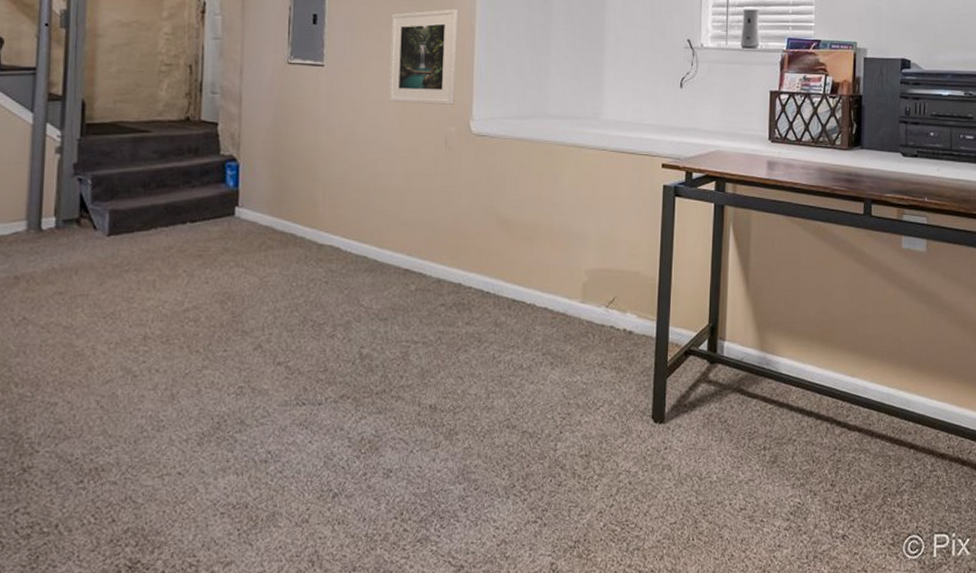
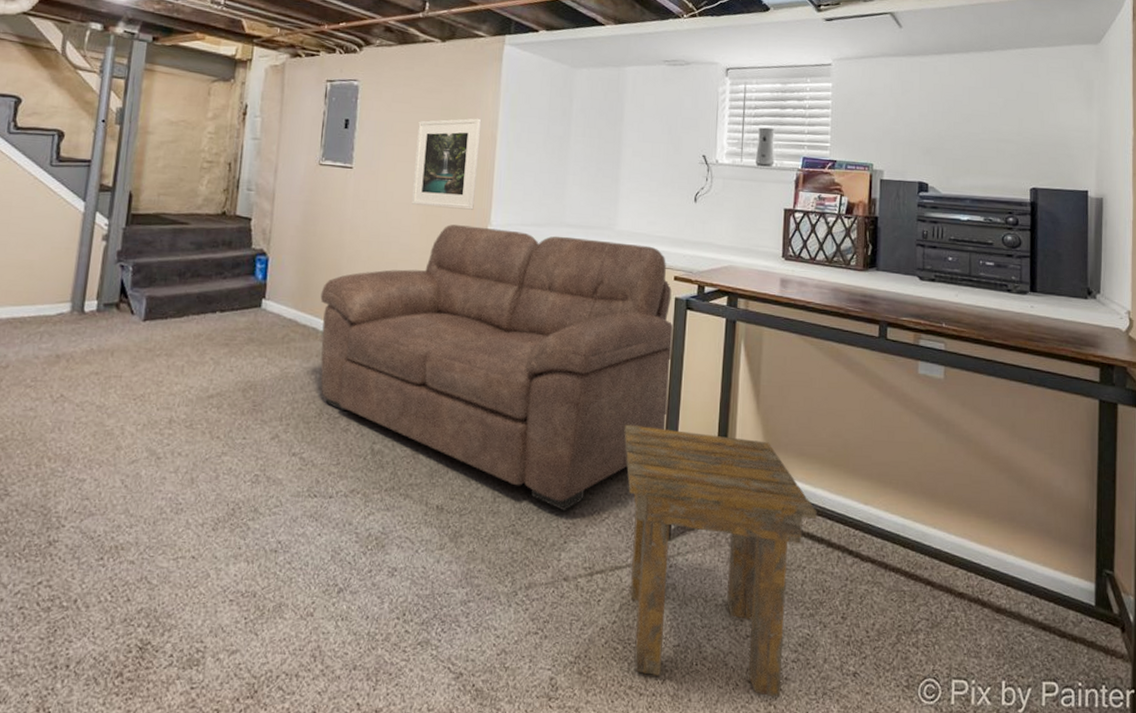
sofa: none [297,121,663,403] -> present [320,224,675,512]
side table: none [616,313,806,564] -> present [624,424,817,698]

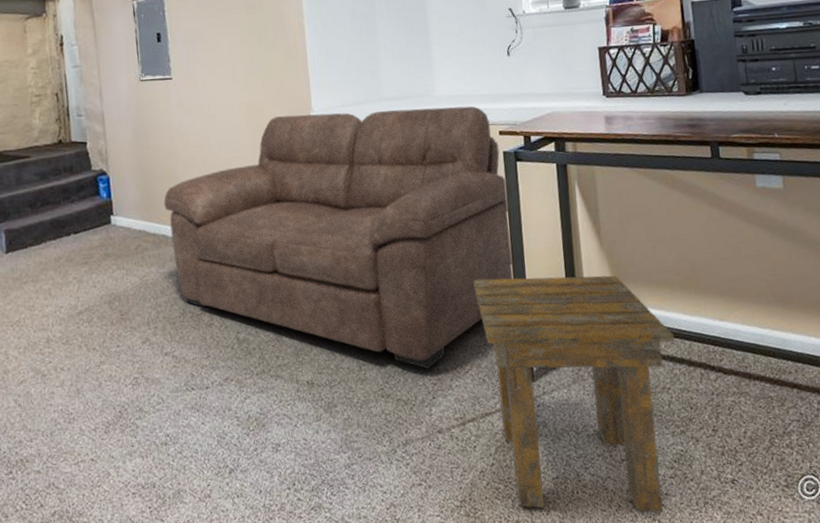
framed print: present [412,118,481,210] -> none [227,10,294,104]

